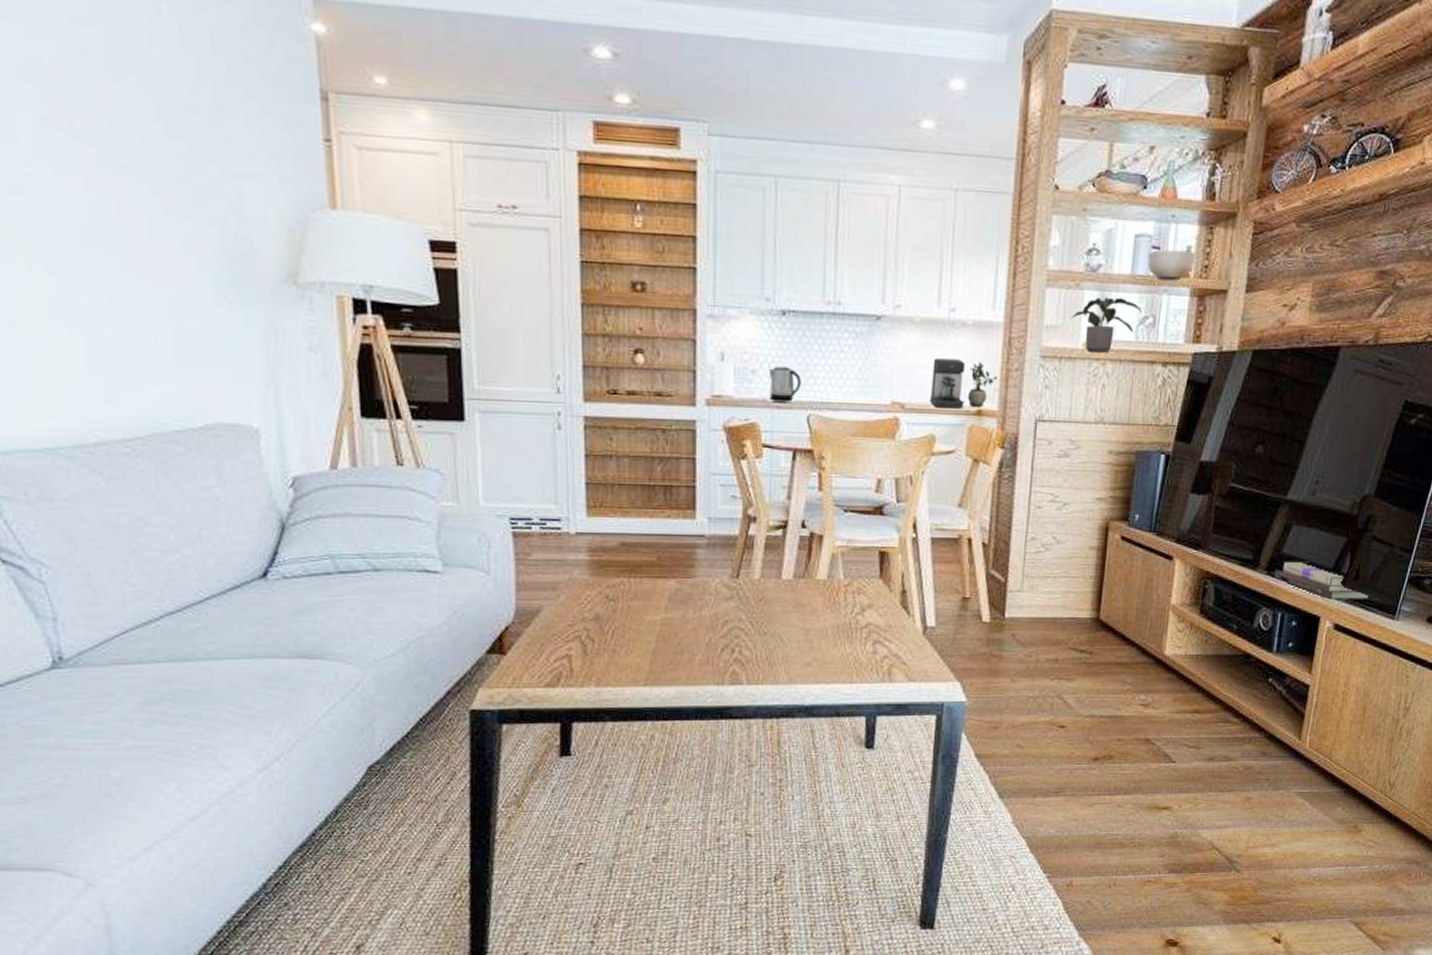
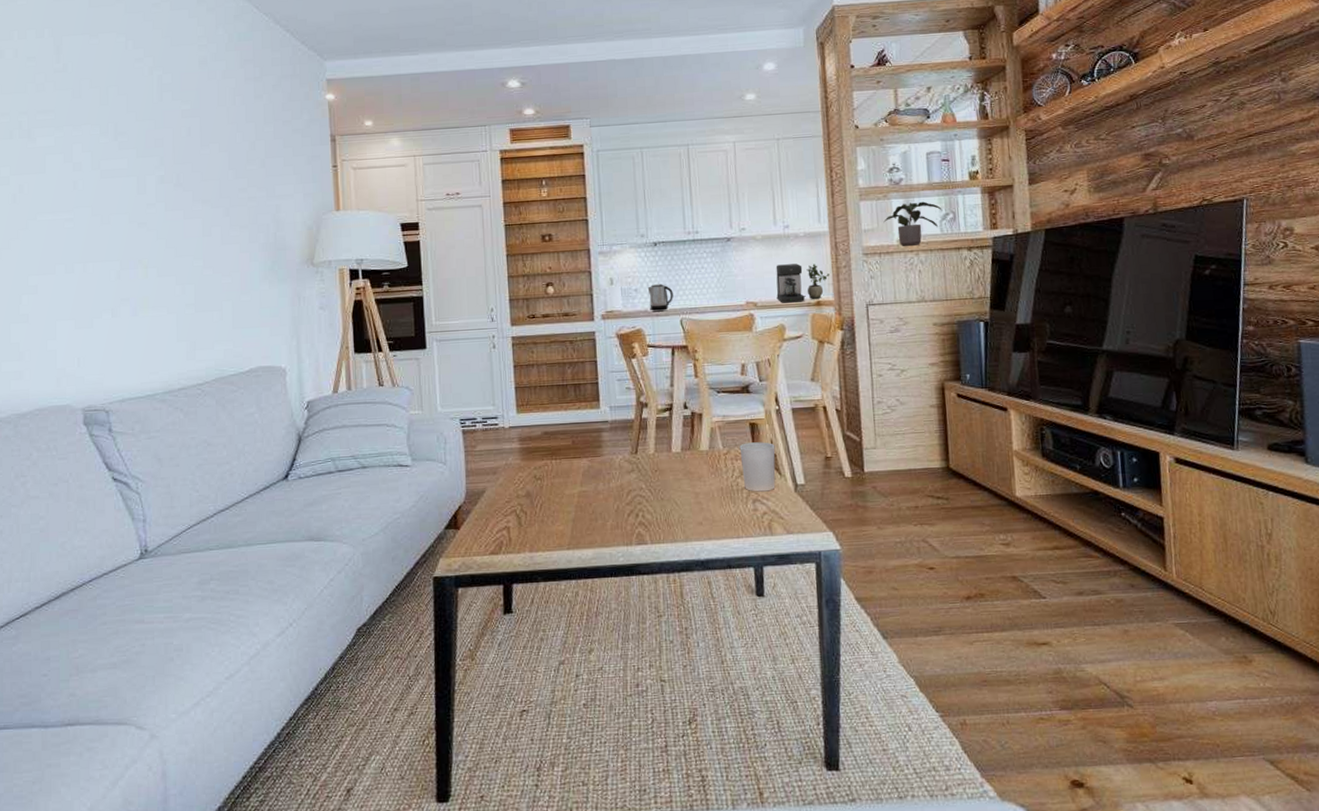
candle holder: none [863,574,906,632] -> present [739,442,776,492]
bowl: present [1147,249,1197,281] -> none [940,159,981,184]
books: present [1274,561,1369,600] -> none [1105,402,1204,436]

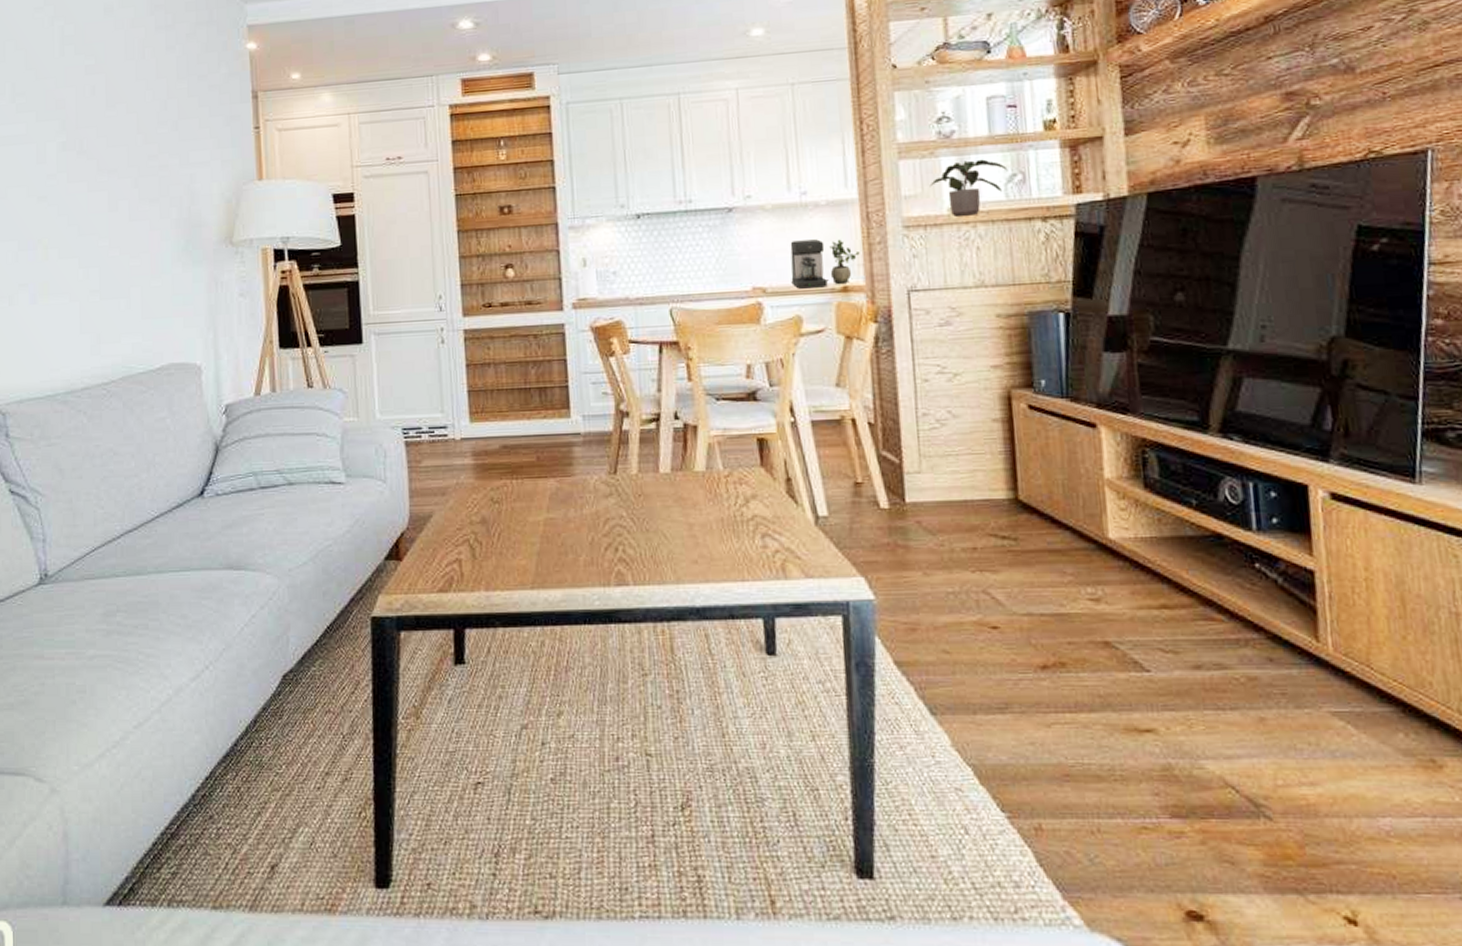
kettle: present [647,283,673,312] -> none [628,264,661,300]
candle holder: present [739,442,776,492] -> none [744,462,791,525]

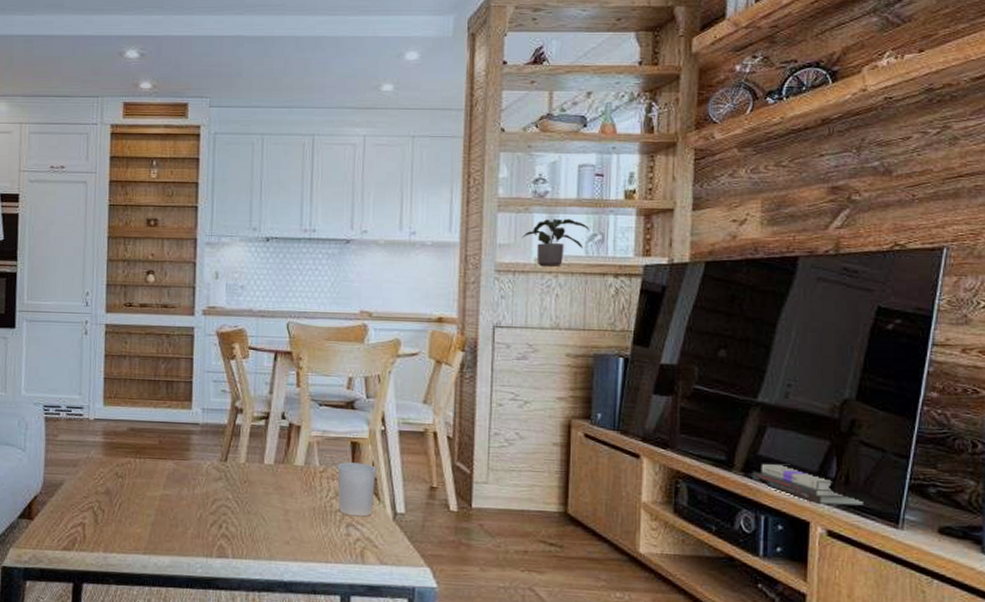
candle holder: none [744,462,791,525] -> present [337,462,377,517]
coffee maker: present [790,239,828,289] -> none [394,274,426,317]
potted plant: present [829,239,860,284] -> none [428,276,456,315]
books: none [1232,419,1372,464] -> present [752,464,865,506]

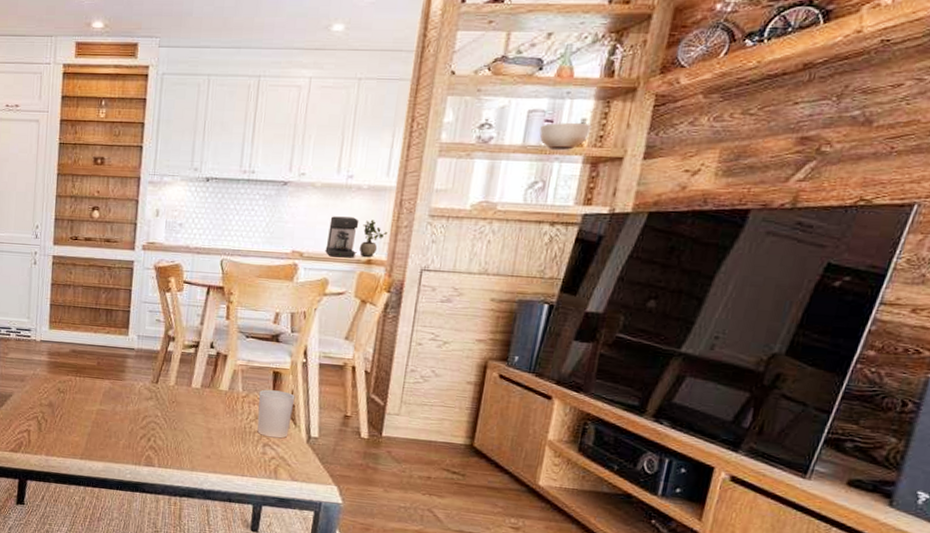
coffee maker: none [394,274,426,317] -> present [325,216,359,258]
potted plant: none [428,276,456,315] -> present [359,220,388,257]
potted plant: present [522,218,590,268] -> none [460,165,532,214]
bowl: none [592,176,640,202] -> present [539,122,592,150]
books: present [752,464,865,506] -> none [663,411,775,456]

